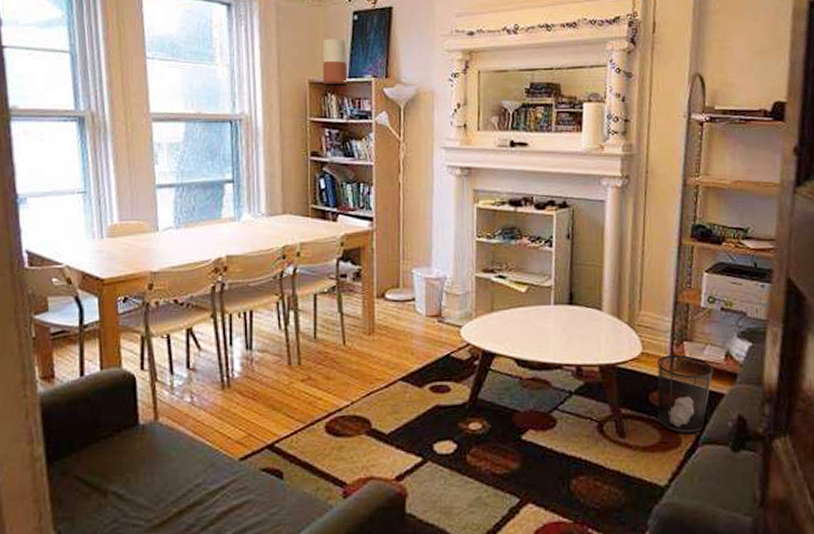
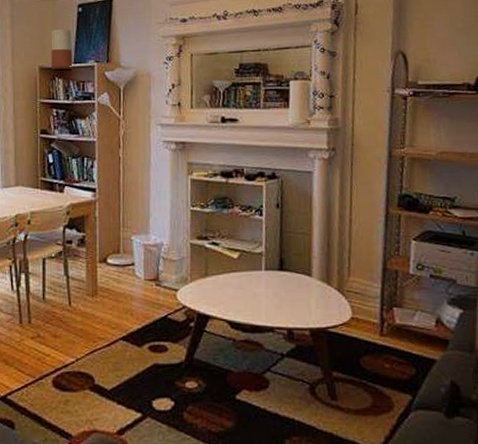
waste bin: present [657,354,714,434] -> none [367,320,425,399]

